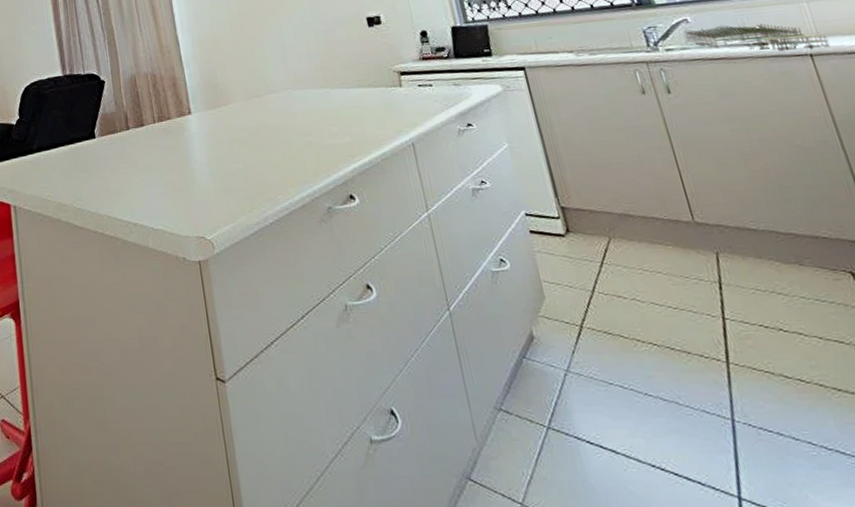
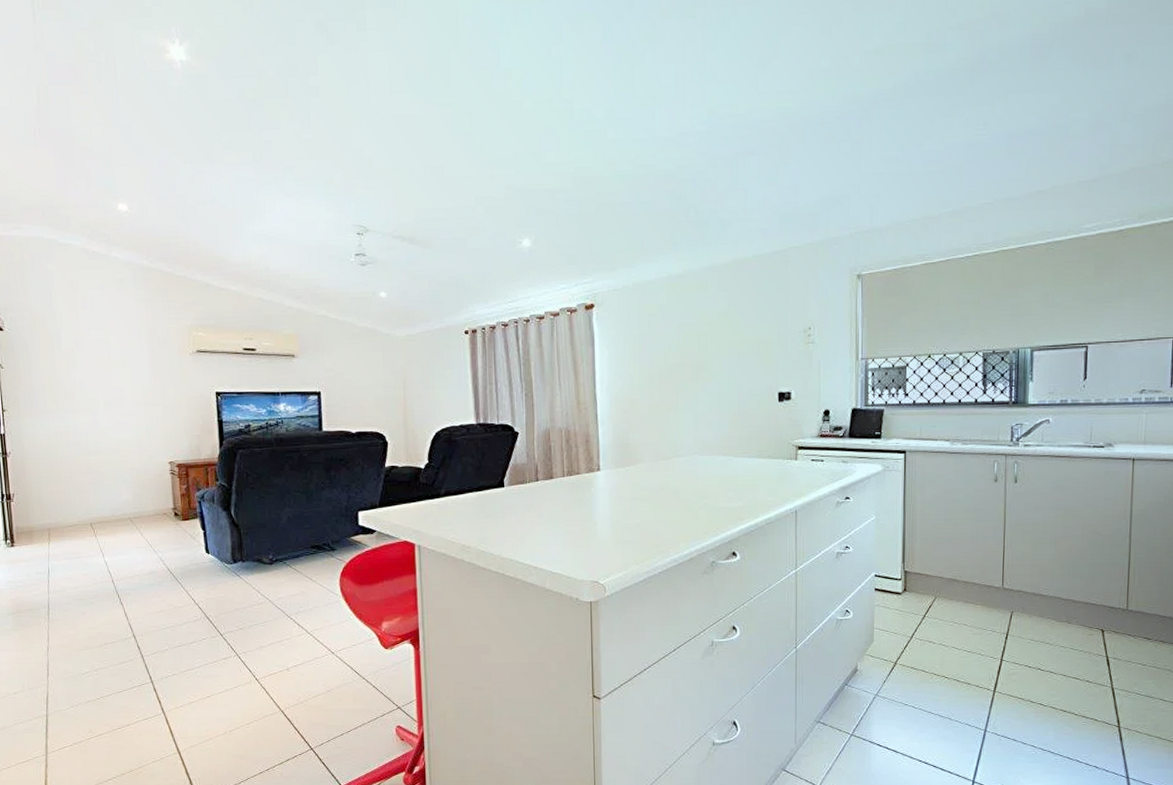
dish rack: present [684,24,829,51] -> none [1044,427,1151,454]

